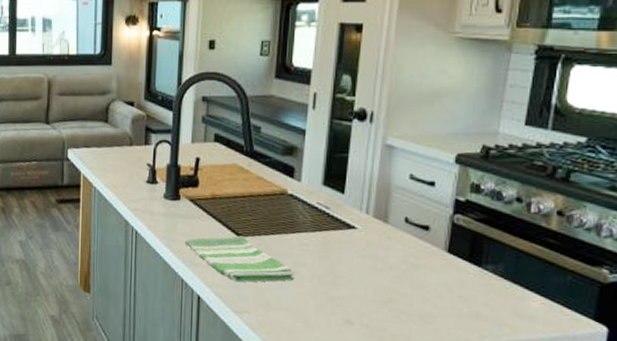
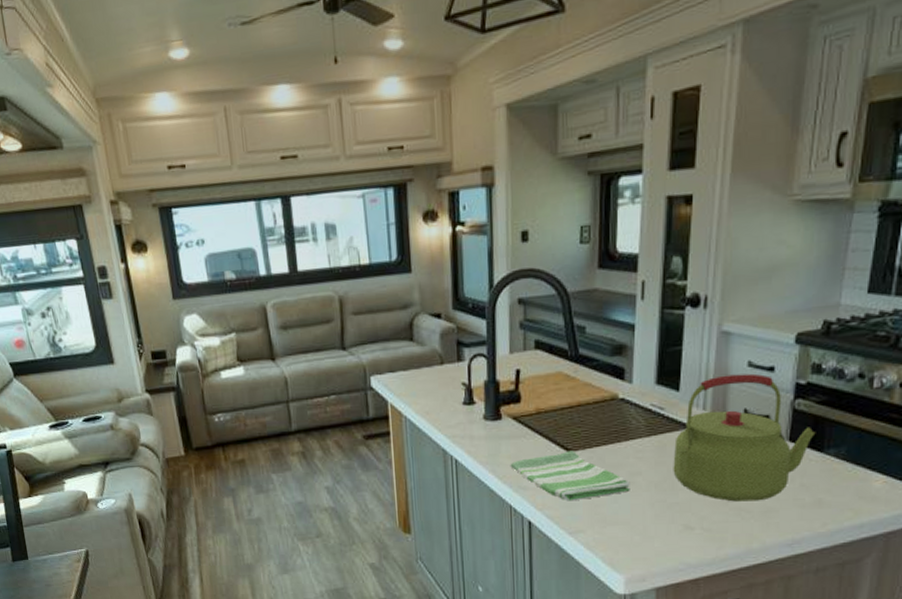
kettle: none [335,184,474,306] -> present [673,373,816,502]

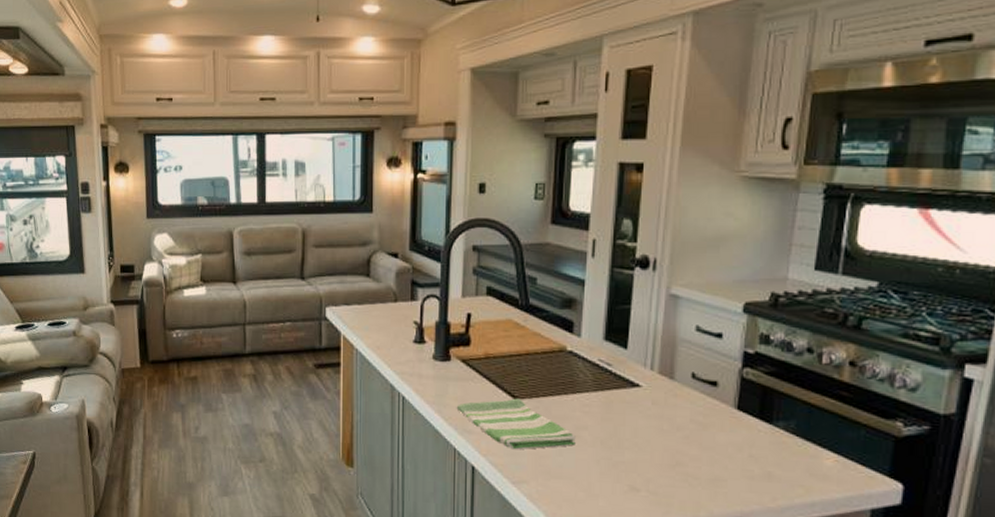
kettle: present [673,373,816,502] -> none [619,337,765,468]

